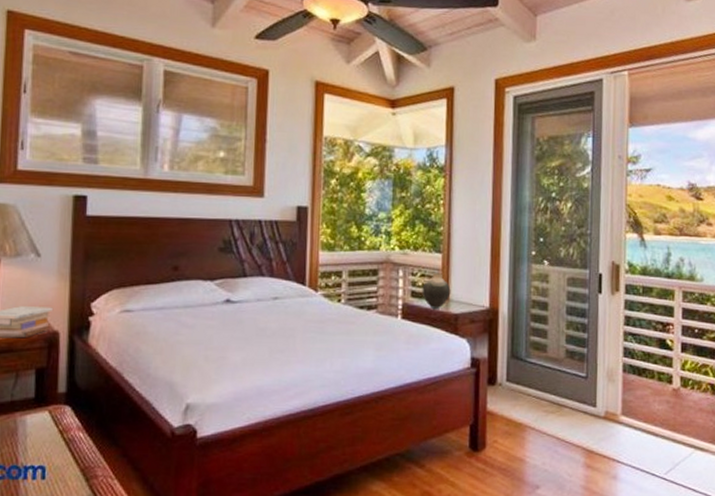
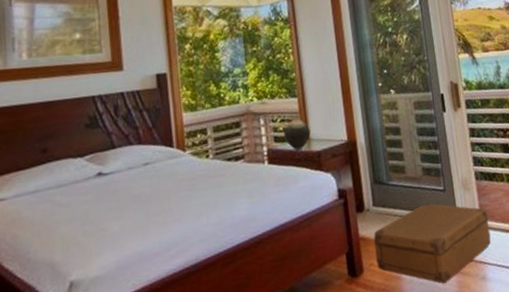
suitcase: none [501,388,630,474] -> present [374,203,491,283]

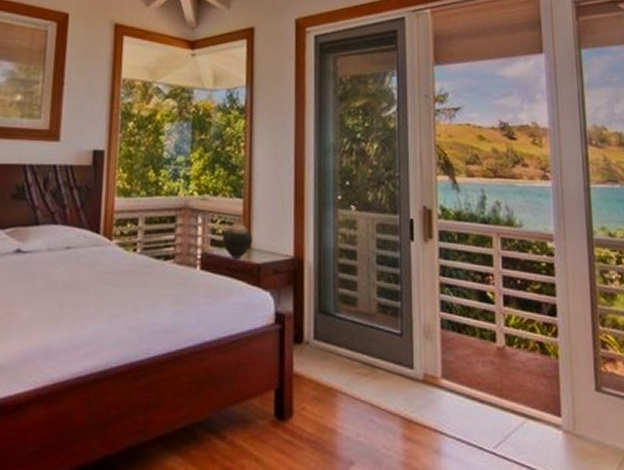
suitcase: present [374,203,491,283] -> none [310,346,452,448]

